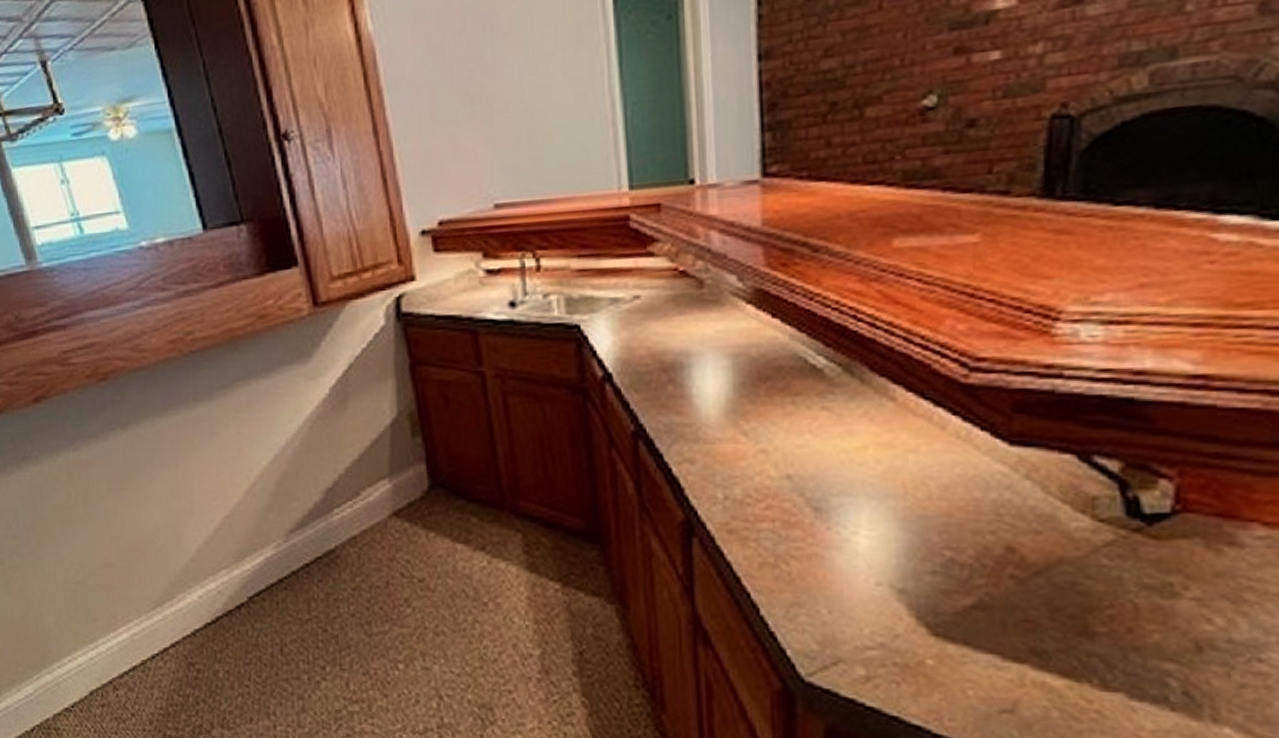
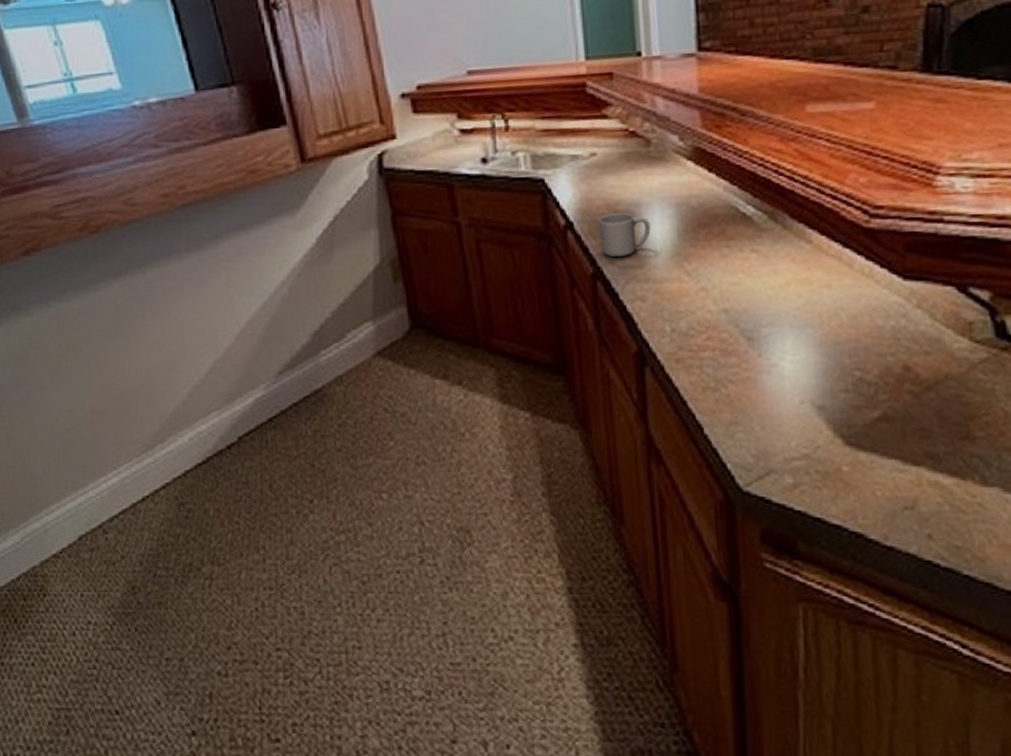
mug: none [642,364,702,414] -> present [599,213,651,258]

